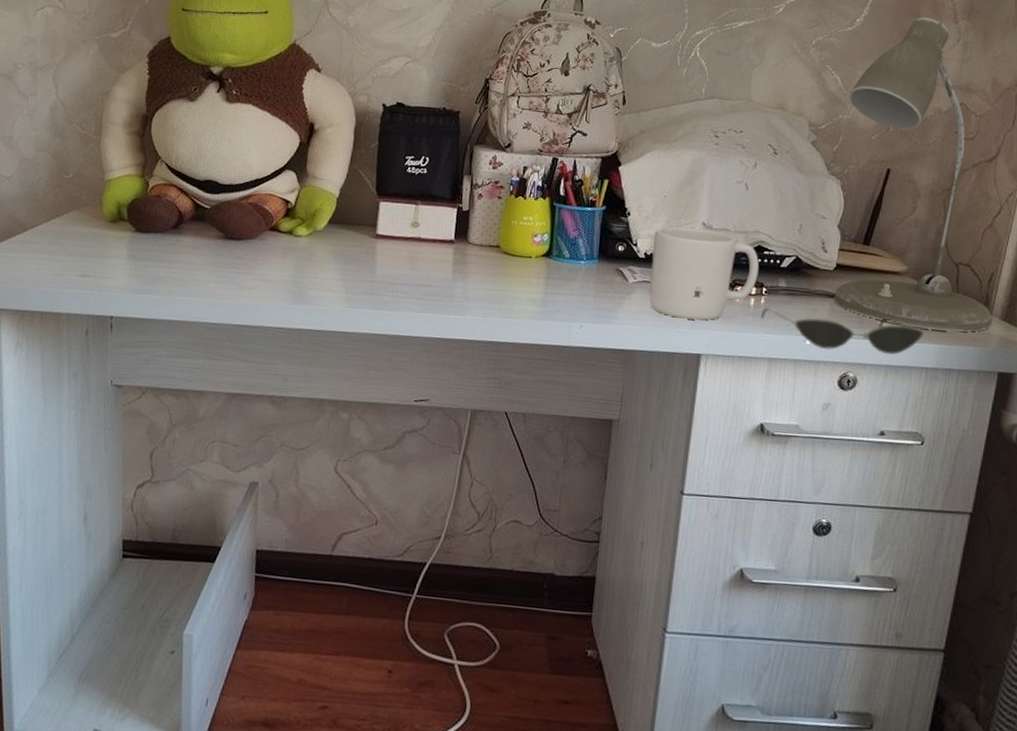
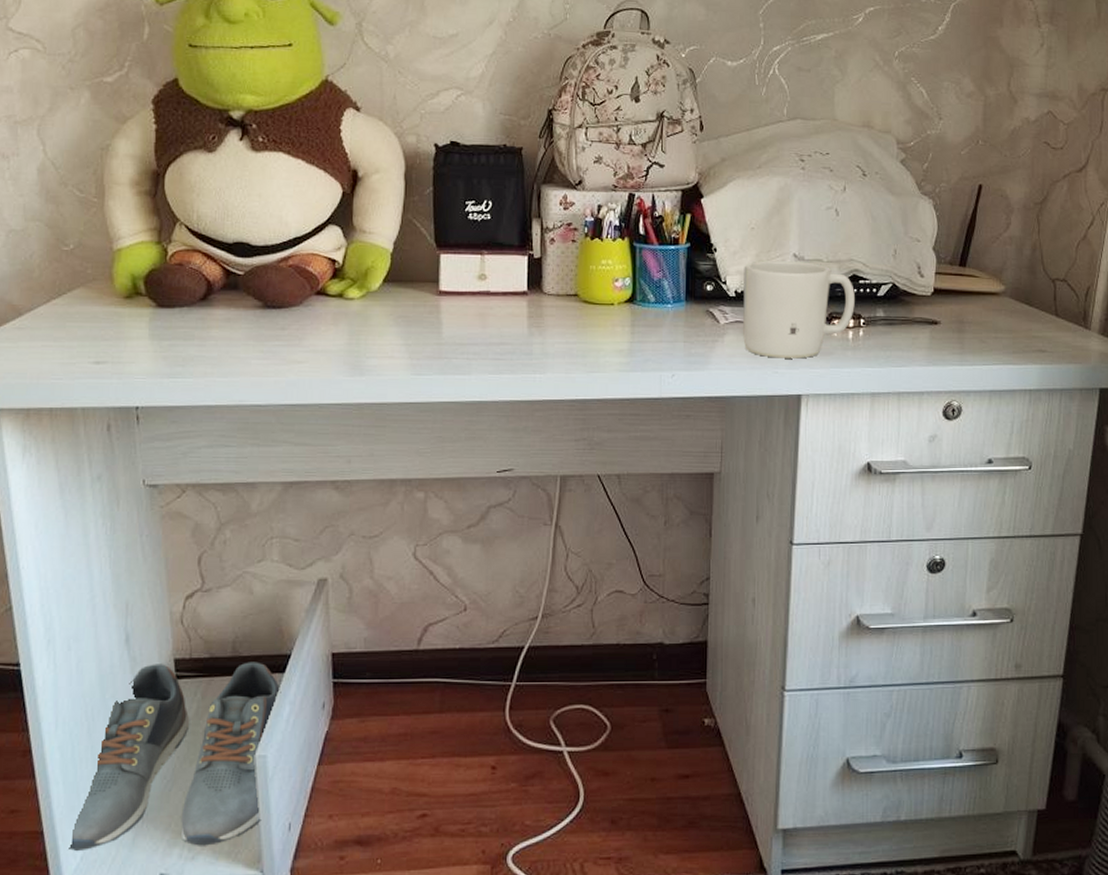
shoe: none [20,542,210,710] -> present [69,662,281,851]
eyeglasses: present [760,308,926,355] -> none [860,341,1027,380]
desk lamp: present [834,17,993,332] -> none [933,22,1091,350]

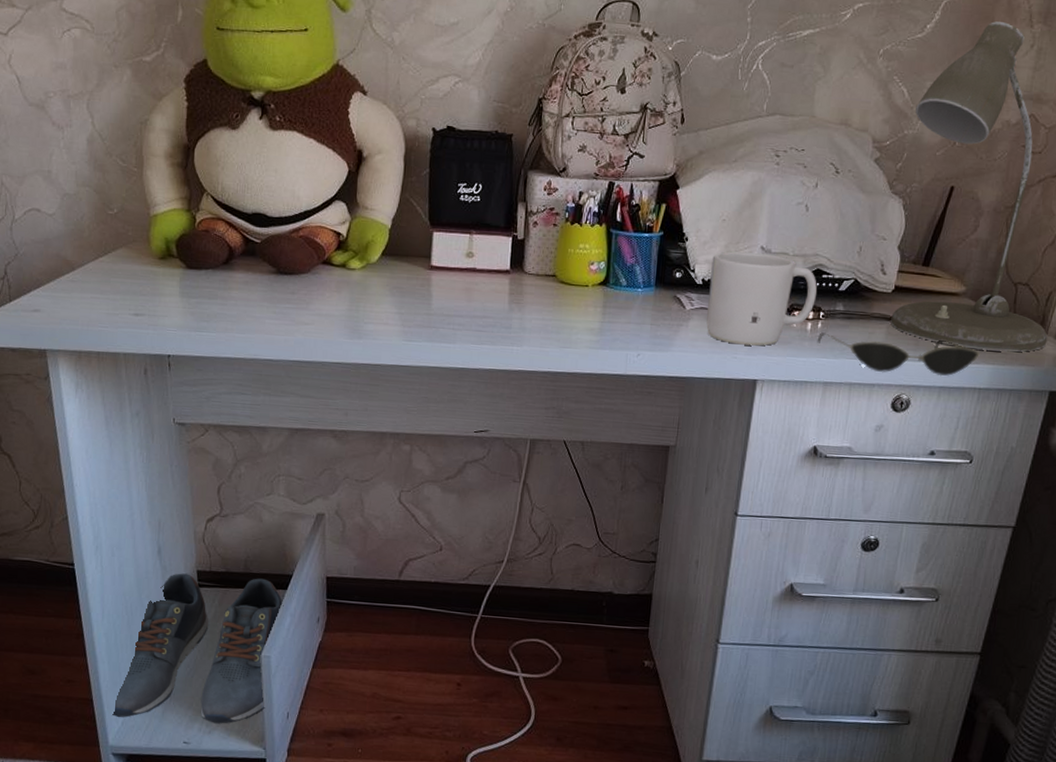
eyeglasses: none [860,341,1027,380] -> present [816,332,981,377]
desk lamp: none [933,22,1091,350] -> present [891,21,1048,352]

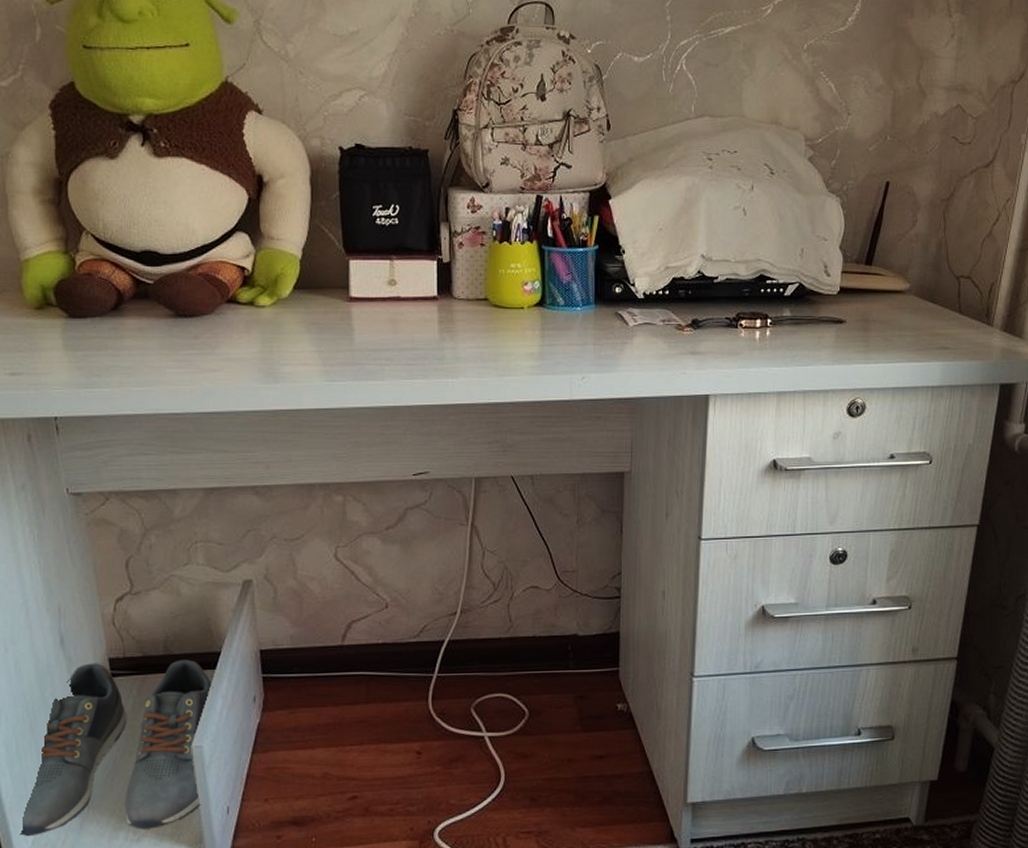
mug: present [706,251,817,346] -> none [652,261,762,359]
eyeglasses: present [816,332,981,377] -> none [766,339,931,378]
desk lamp: present [891,21,1048,352] -> none [839,12,994,347]

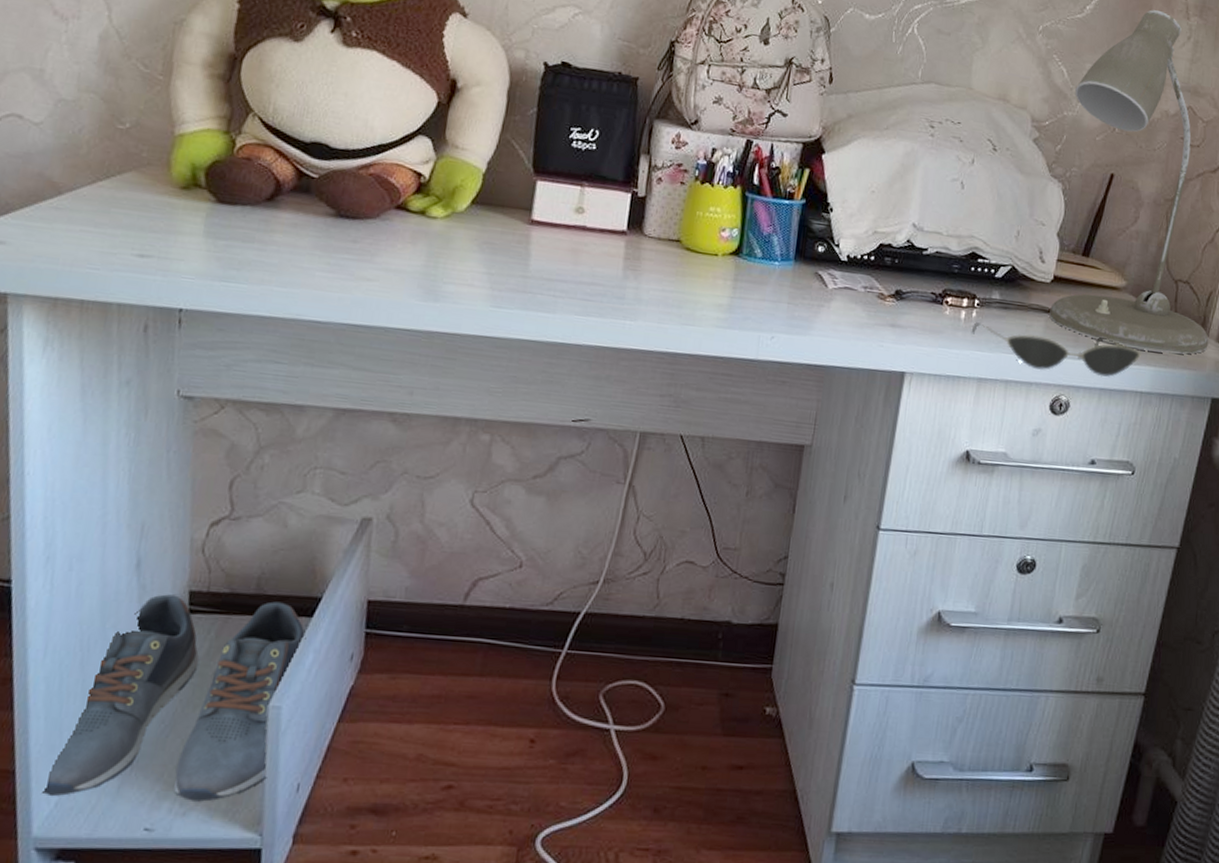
eyeglasses: none [766,339,931,378] -> present [971,322,1142,377]
desk lamp: none [839,12,994,347] -> present [1049,9,1209,355]

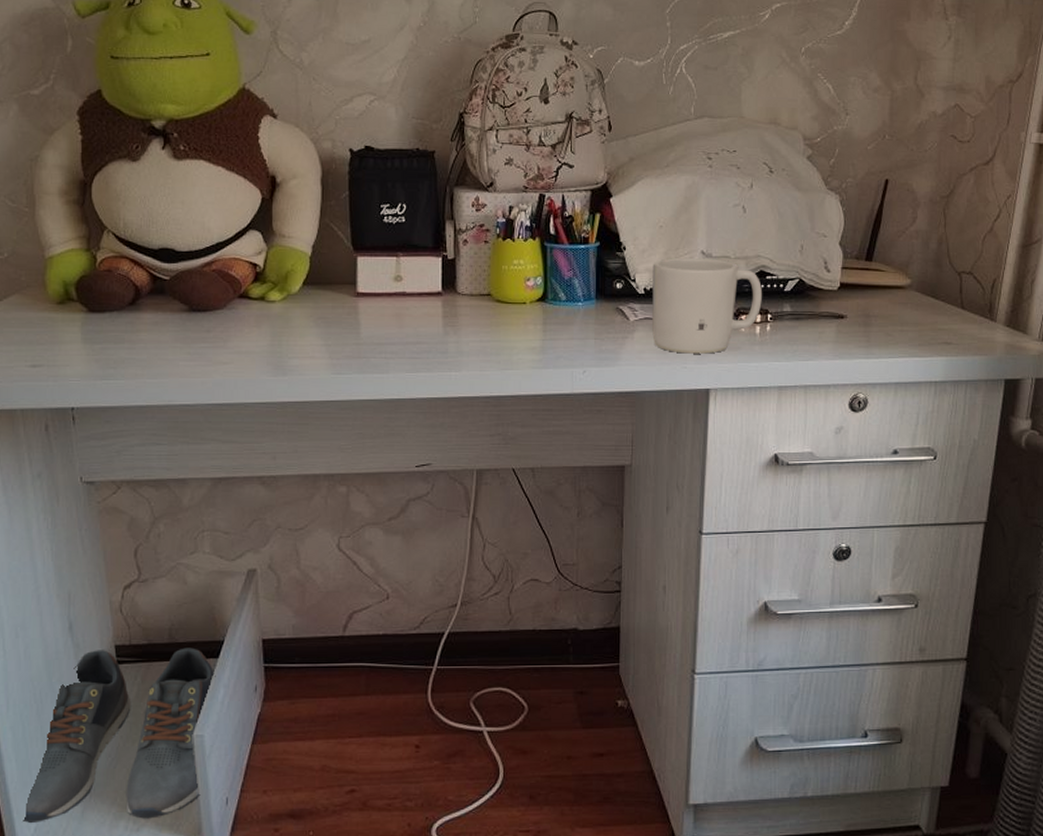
mug: none [850,226,972,334] -> present [652,257,762,354]
eyeglasses: present [971,322,1142,377] -> none [767,334,933,373]
desk lamp: present [1049,9,1209,355] -> none [840,16,997,342]

